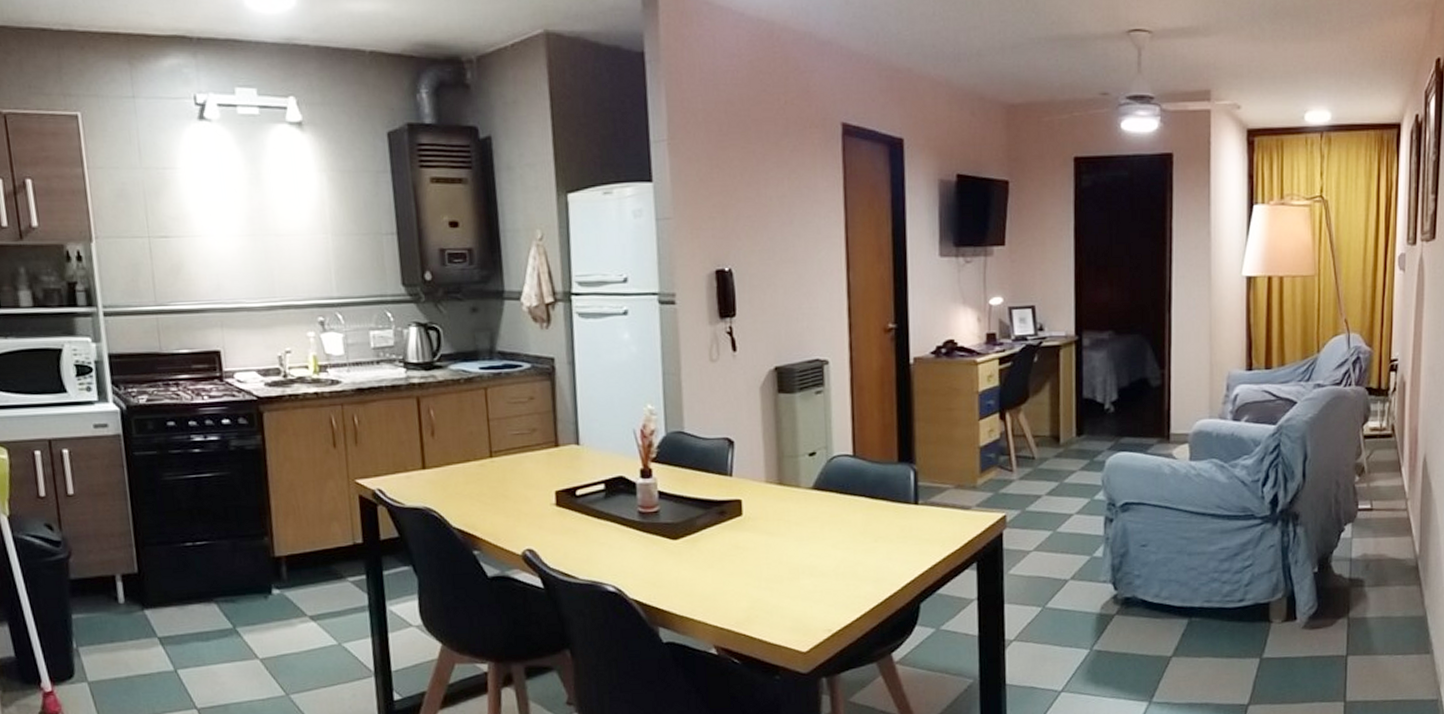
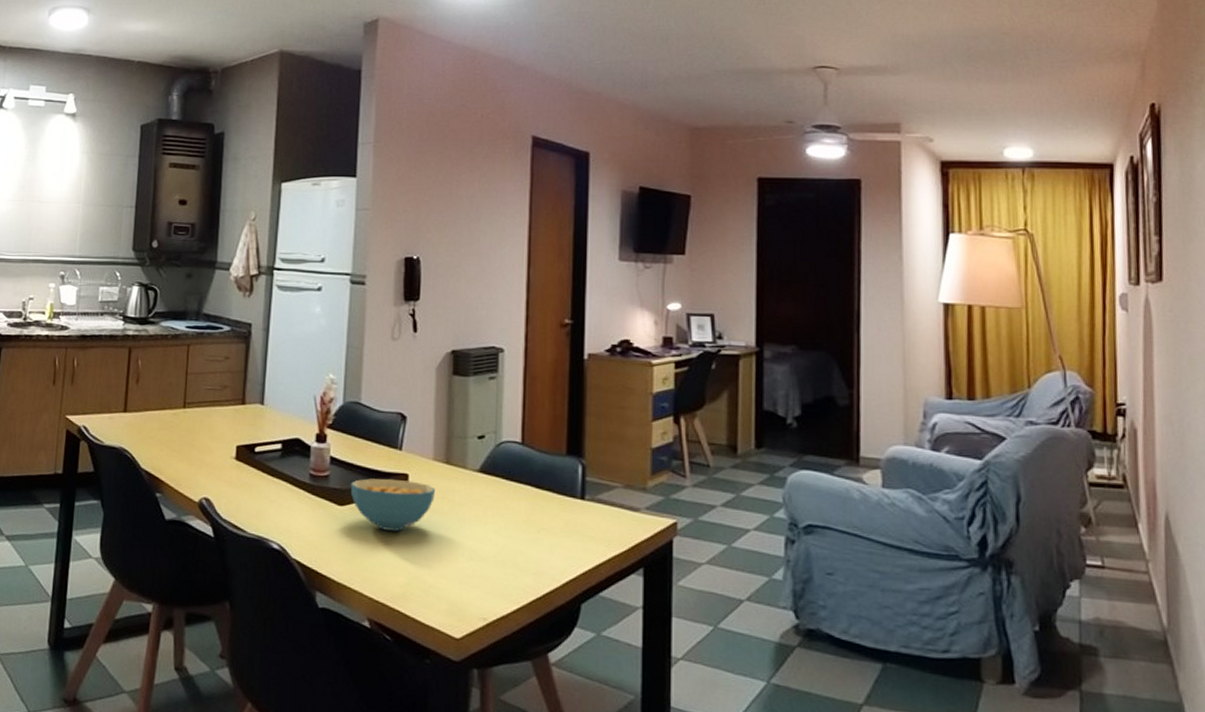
cereal bowl: none [682,506,771,559] -> present [350,478,436,531]

